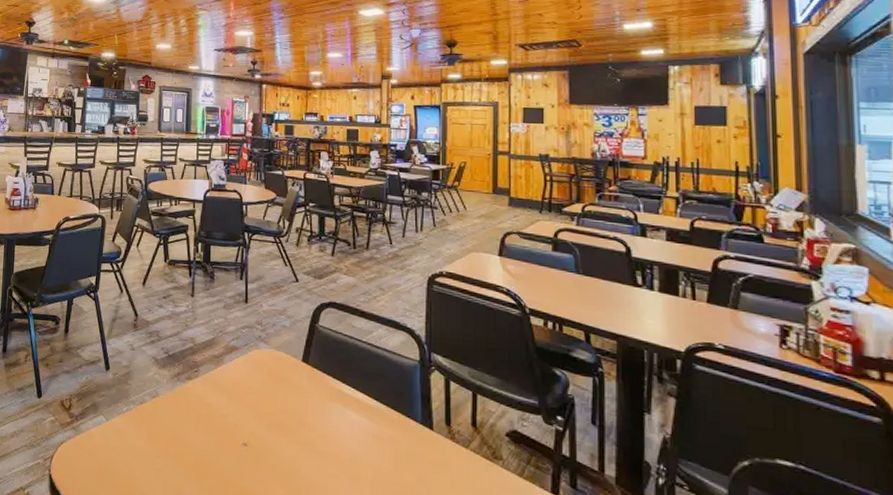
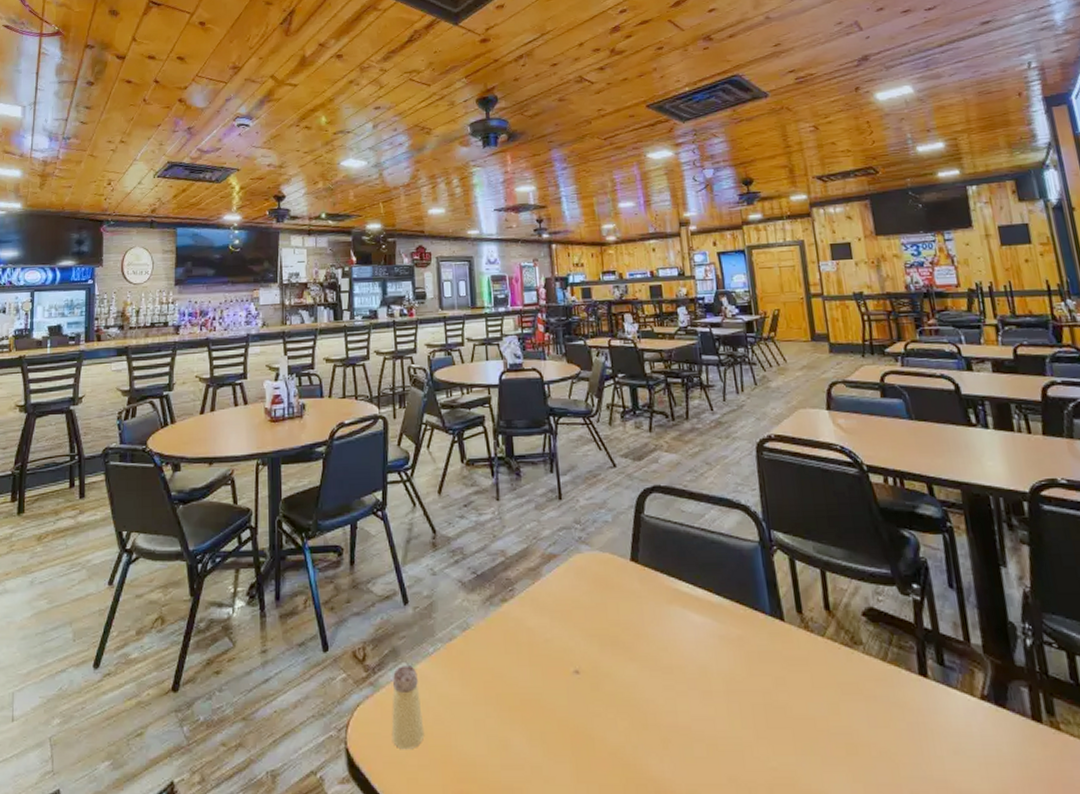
saltshaker: none [87,418,114,484] -> present [391,666,425,750]

